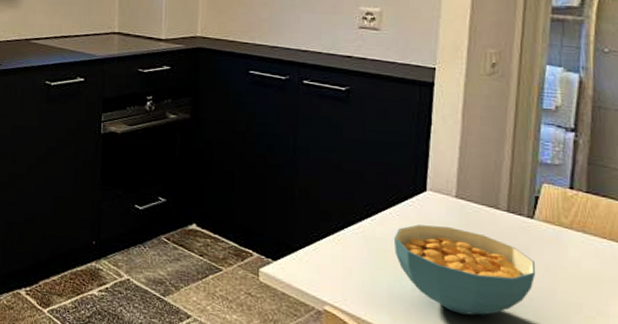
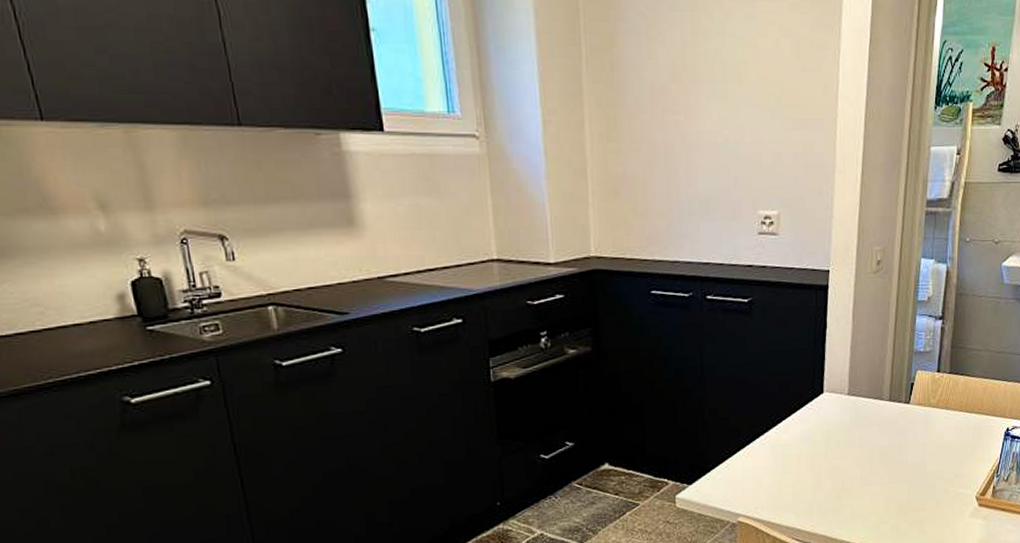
cereal bowl: present [395,224,536,316] -> none [797,423,911,500]

